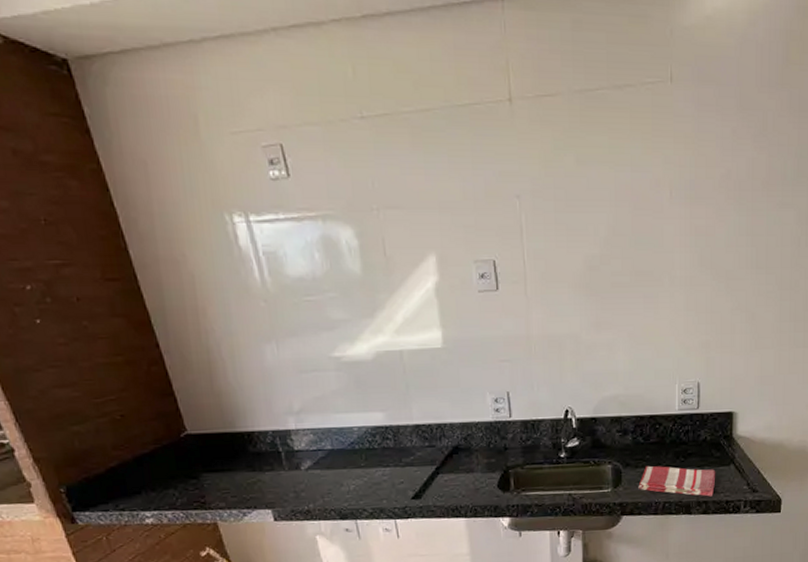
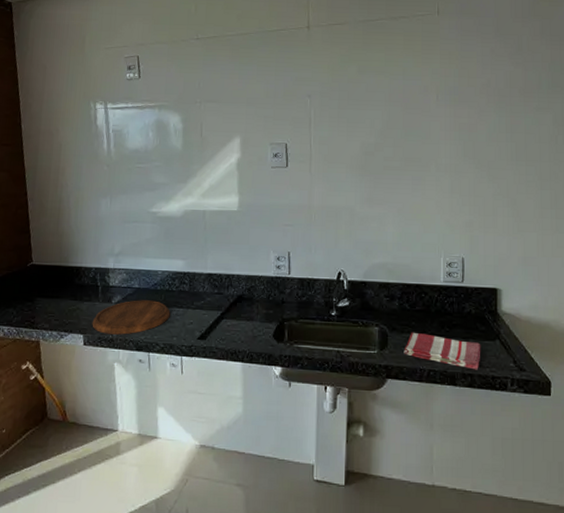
cutting board: none [280,462,376,506] -> present [92,300,171,335]

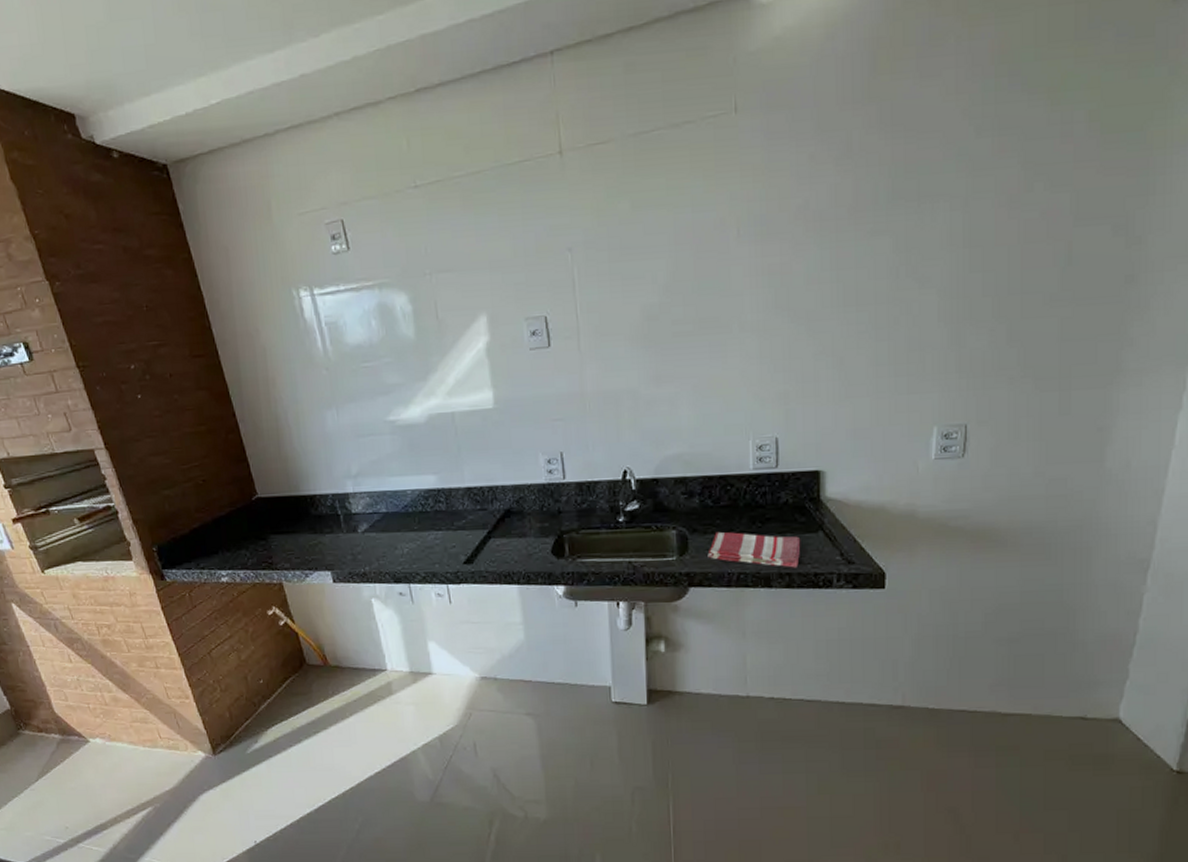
cutting board: present [92,300,171,335] -> none [338,525,428,568]

